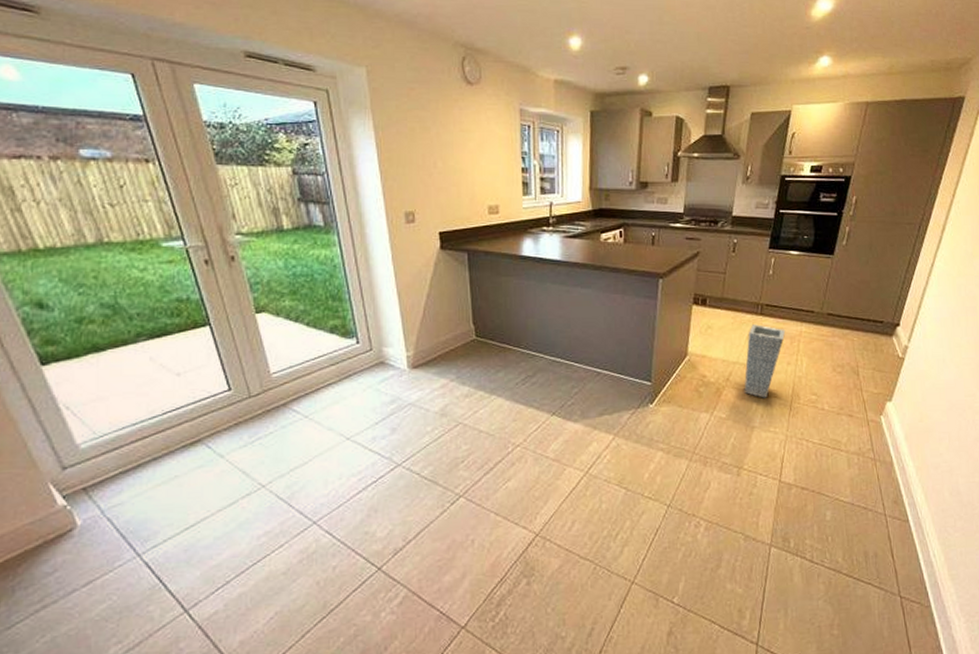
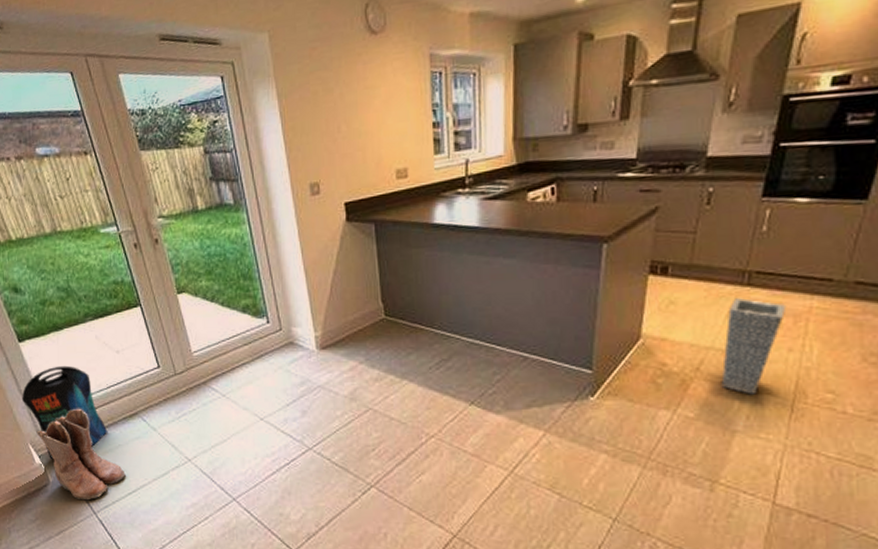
pouch: none [41,391,161,498] -> present [21,365,108,459]
boots: none [61,438,182,542] -> present [36,408,126,501]

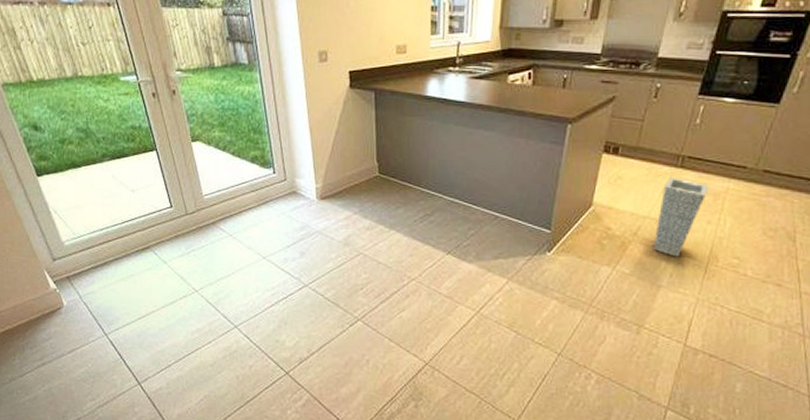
pouch: present [21,365,108,459] -> none [38,200,121,284]
boots: present [36,408,126,501] -> none [52,240,136,323]

